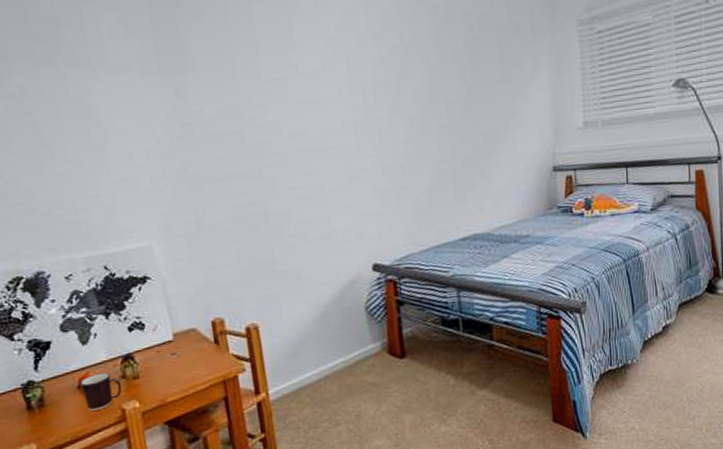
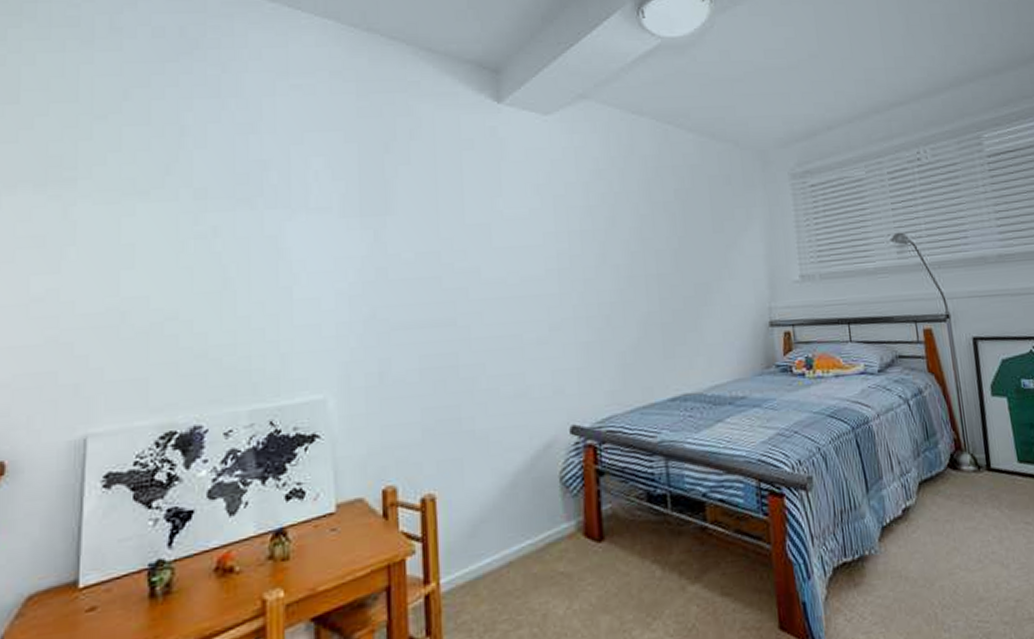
mug: present [80,372,122,412] -> none [218,550,267,603]

